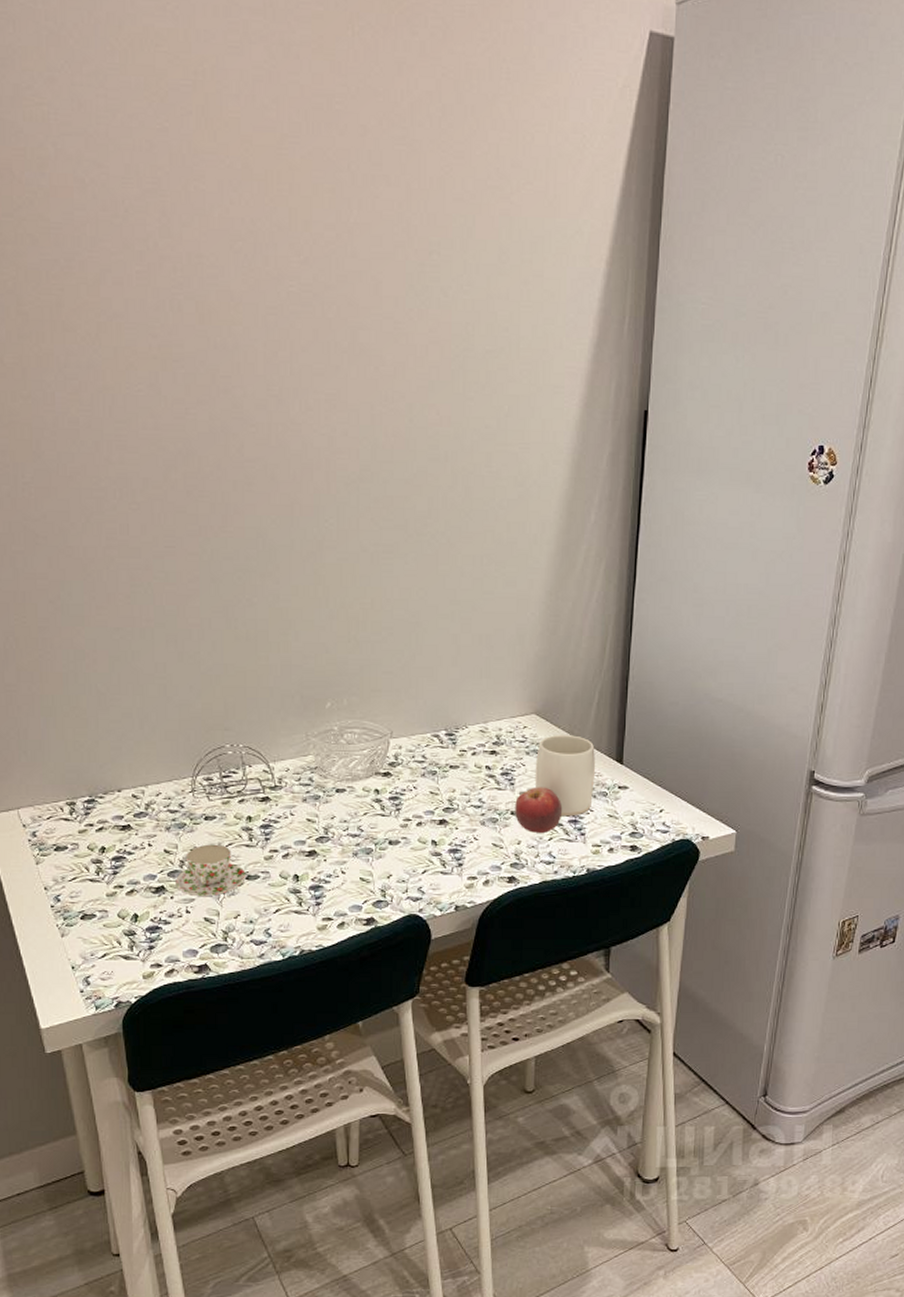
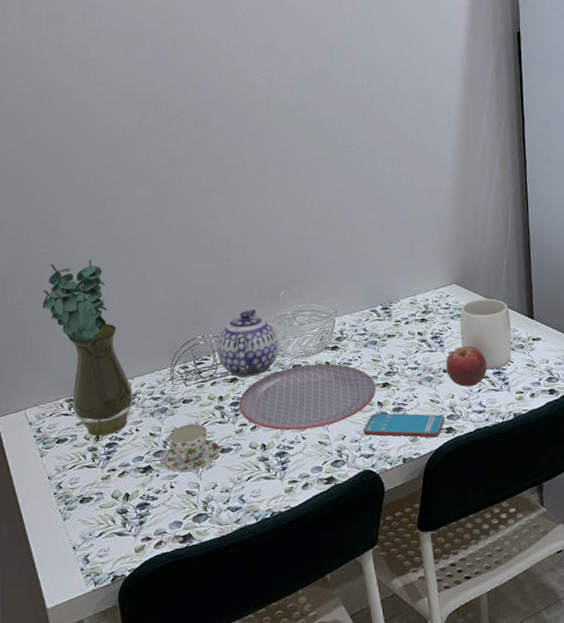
vase: none [40,640,146,847] -> present [42,259,133,436]
teapot: none [247,719,322,798] -> present [216,309,280,378]
plate: none [269,790,431,863] -> present [238,363,376,431]
smartphone: none [413,853,508,886] -> present [364,413,445,438]

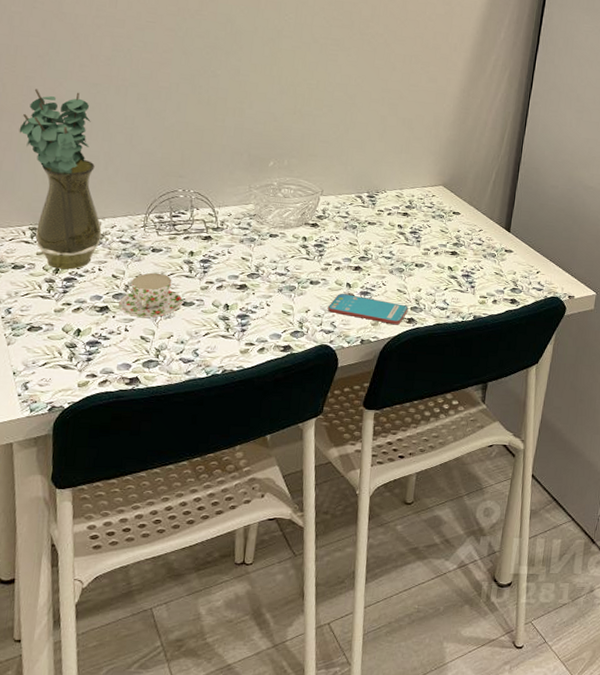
teapot: present [216,309,280,378] -> none [195,172,261,238]
plate: present [238,363,376,431] -> none [207,235,348,298]
fruit: present [446,345,487,387] -> none [418,245,459,284]
mug: present [459,298,512,370] -> none [437,204,489,272]

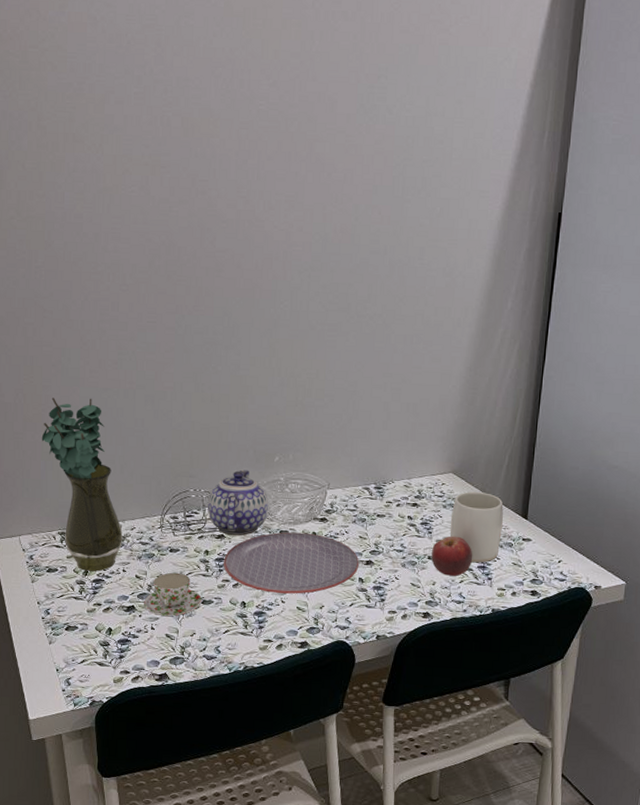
teapot: none [195,172,261,238] -> present [207,469,269,536]
plate: none [207,235,348,298] -> present [223,532,359,594]
smartphone: present [328,294,409,325] -> none [342,589,423,620]
fruit: none [418,245,459,284] -> present [431,536,473,576]
mug: none [437,204,489,272] -> present [449,492,503,563]

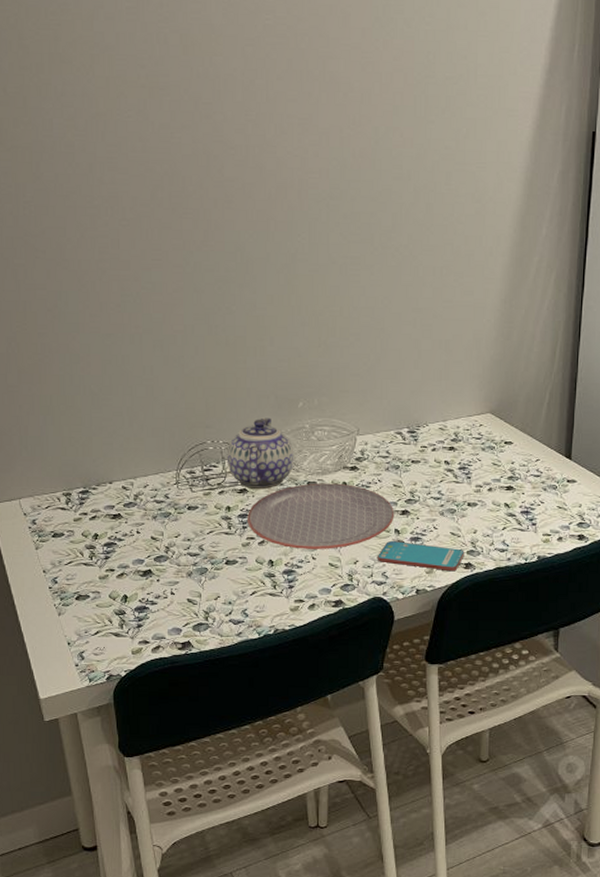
vase: present [41,397,123,572] -> none [39,345,135,534]
teacup: present [144,572,202,616] -> none [162,532,225,579]
smartphone: none [342,589,423,620] -> present [378,541,464,572]
fruit: present [431,536,473,576] -> none [471,480,516,523]
mug: present [449,492,503,563] -> none [490,432,546,508]

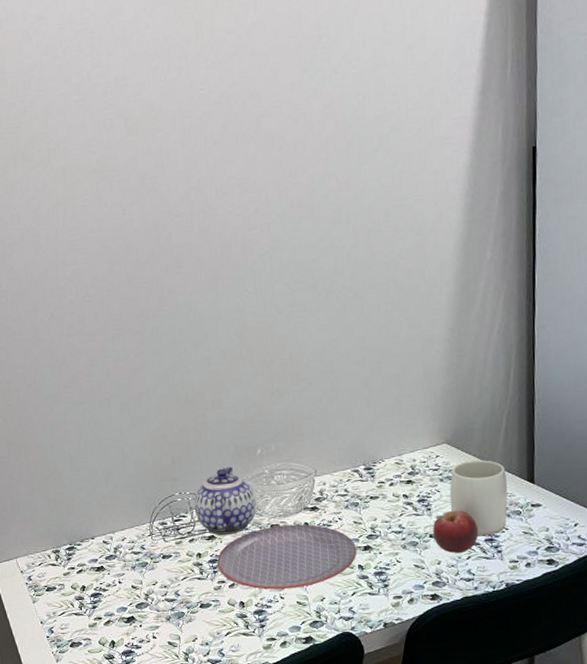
smartphone: present [378,541,464,572] -> none [343,577,430,604]
fruit: none [471,480,516,523] -> present [433,510,479,553]
mug: none [490,432,546,508] -> present [449,460,508,536]

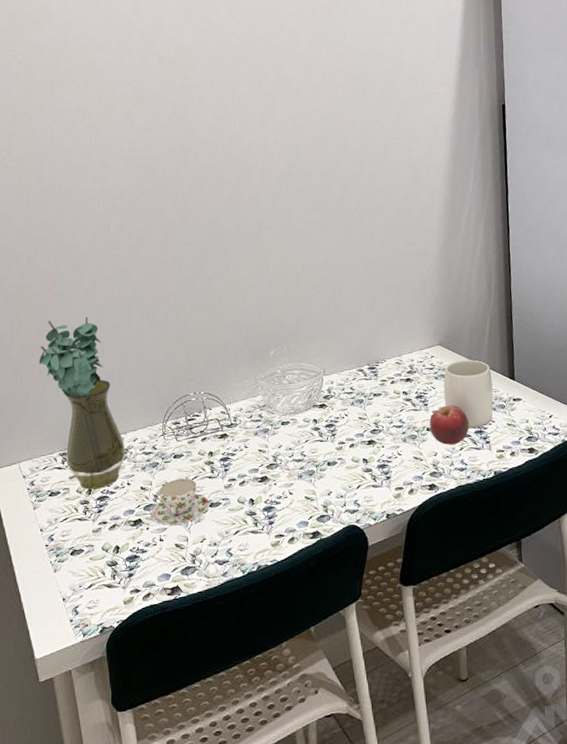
vase: none [25,414,115,586] -> present [39,317,125,490]
teacup: none [143,578,200,623] -> present [151,478,209,525]
teapot: present [193,466,257,536] -> none [208,367,269,434]
plate: present [216,524,357,590] -> none [228,420,362,486]

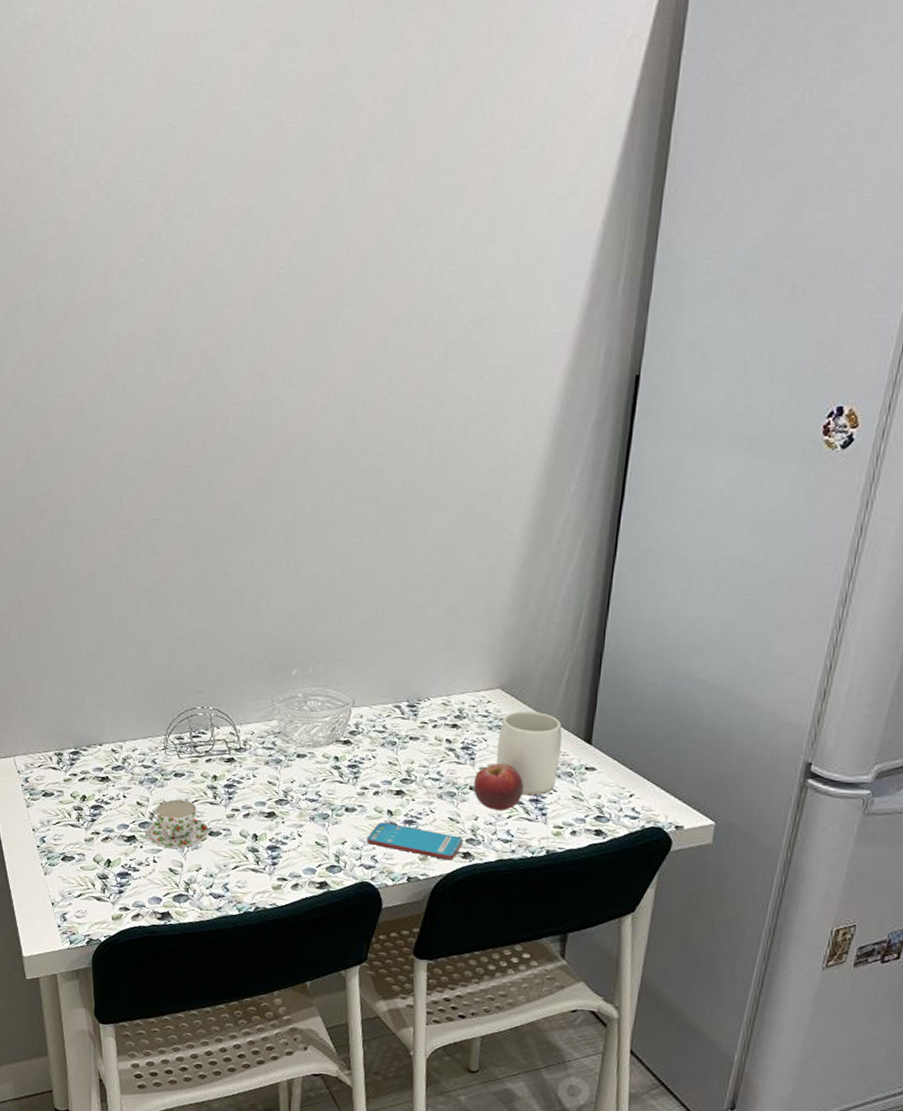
vase: present [39,317,125,490] -> none [38,605,123,797]
smartphone: none [349,470,428,494] -> present [367,822,463,860]

